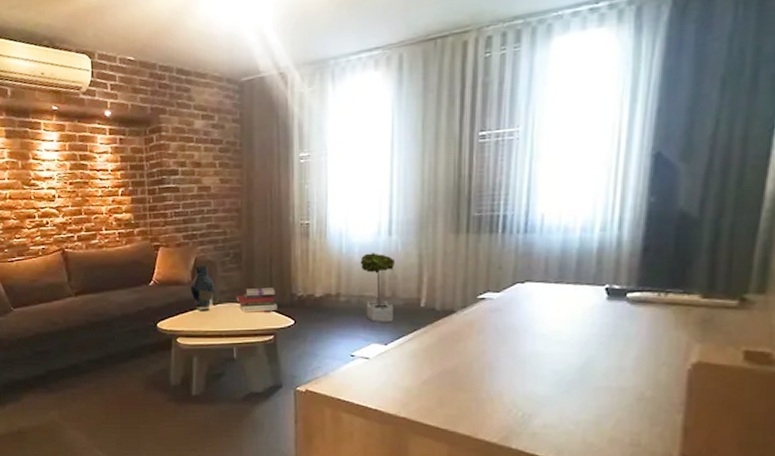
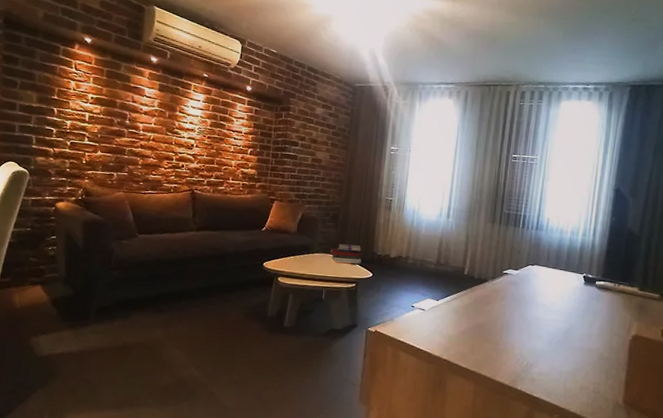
vase: present [190,266,216,312] -> none [295,220,315,258]
potted tree: present [360,253,394,322] -> none [425,229,450,283]

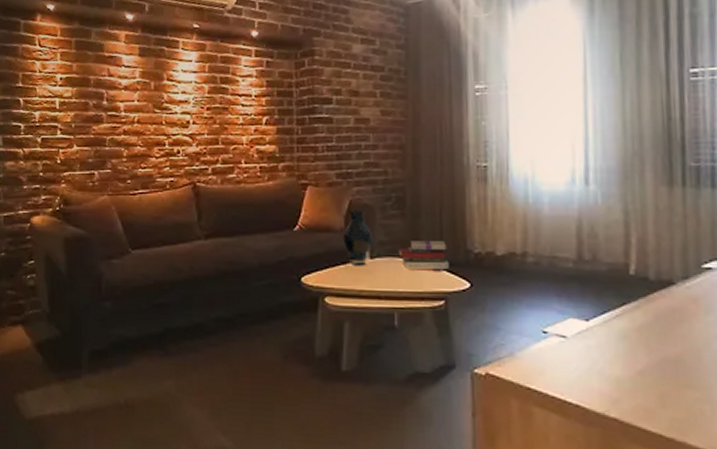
vase: none [295,220,315,258] -> present [343,210,373,266]

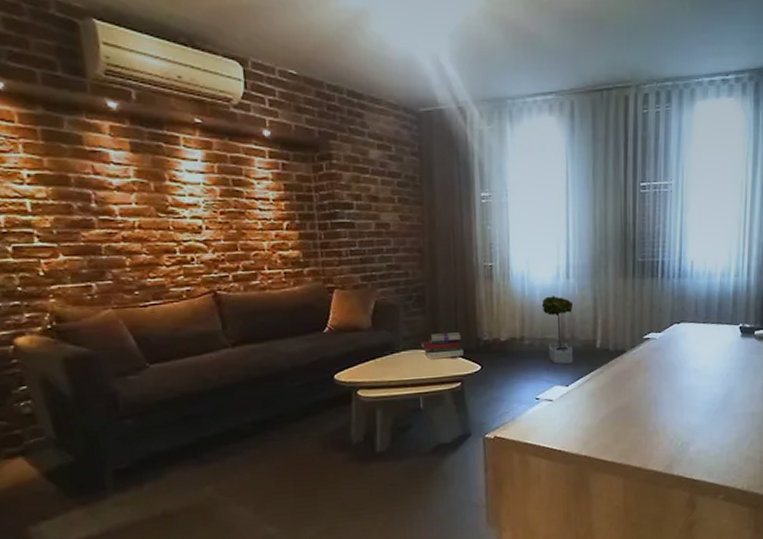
vase: present [343,210,373,266] -> none [370,310,399,360]
potted tree: none [550,205,595,291] -> present [541,296,573,365]

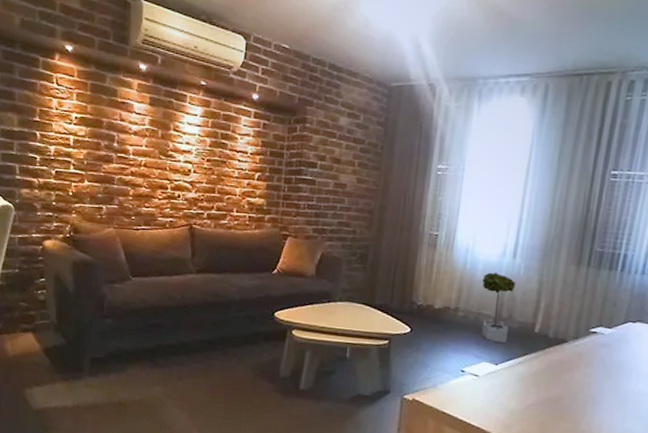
books: present [421,332,464,360] -> none [356,291,396,317]

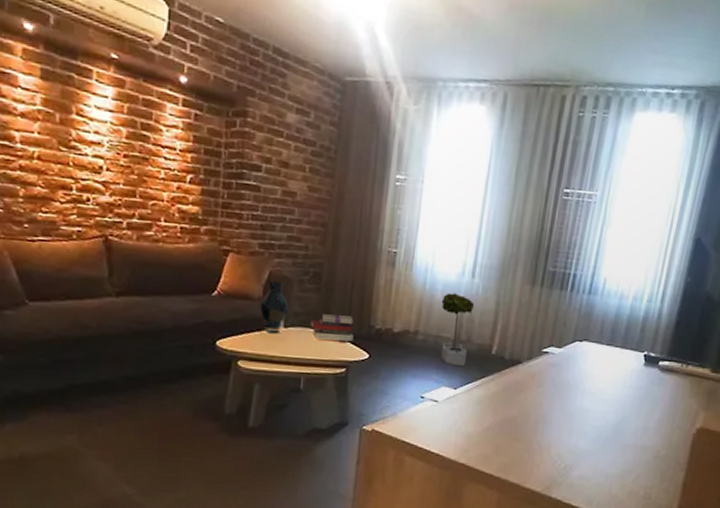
vase: none [312,261,338,308] -> present [260,281,289,334]
books: none [356,291,396,317] -> present [310,314,354,343]

